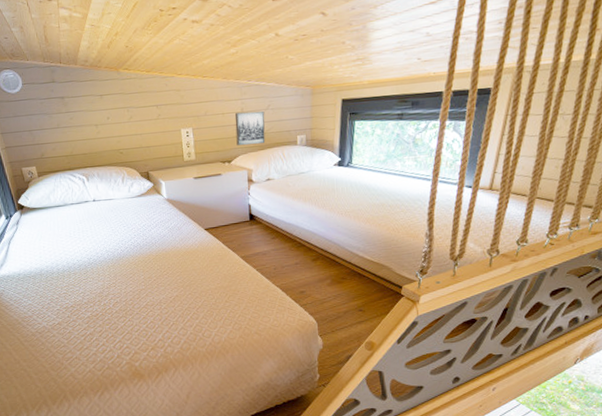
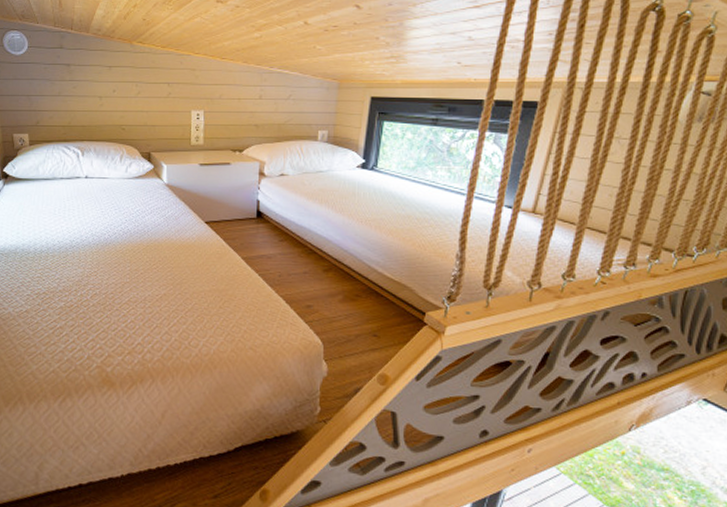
wall art: present [235,111,266,146] -> none [251,100,285,136]

